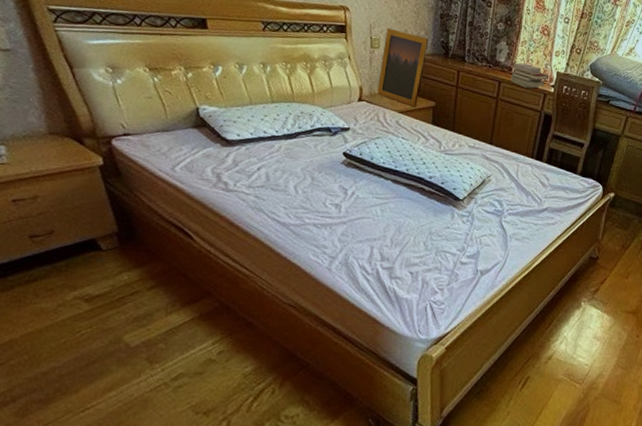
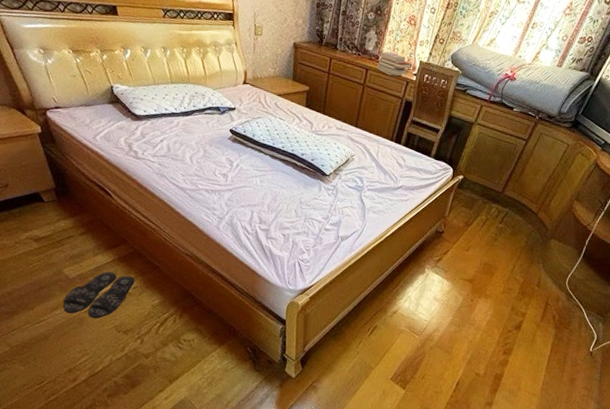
slippers: none [120,334,221,398] -> present [63,271,135,318]
picture frame: present [377,27,429,107] -> none [259,16,306,91]

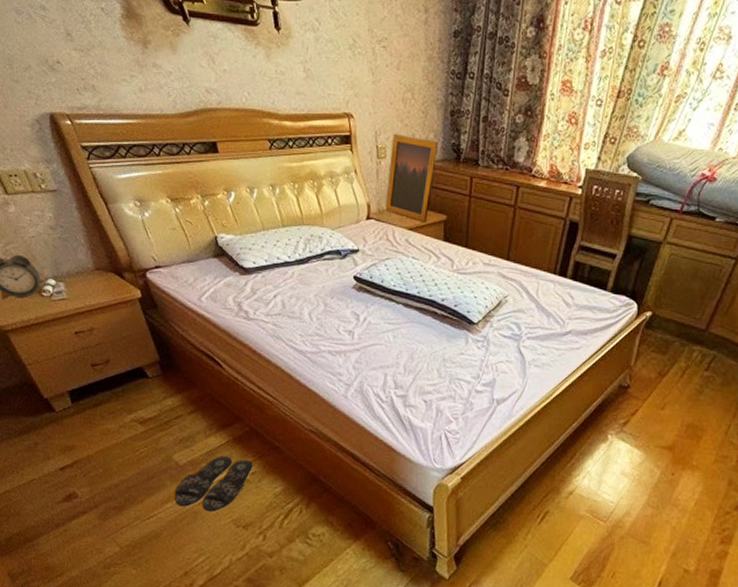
picture frame: none [259,16,306,91] -> present [385,133,439,223]
books: present [377,51,413,77] -> none [531,161,577,192]

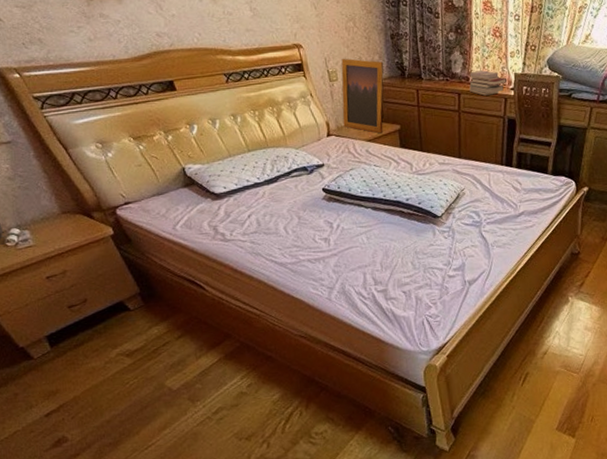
slippers: present [174,455,253,511] -> none [170,373,248,430]
books: none [531,161,577,192] -> present [469,70,508,96]

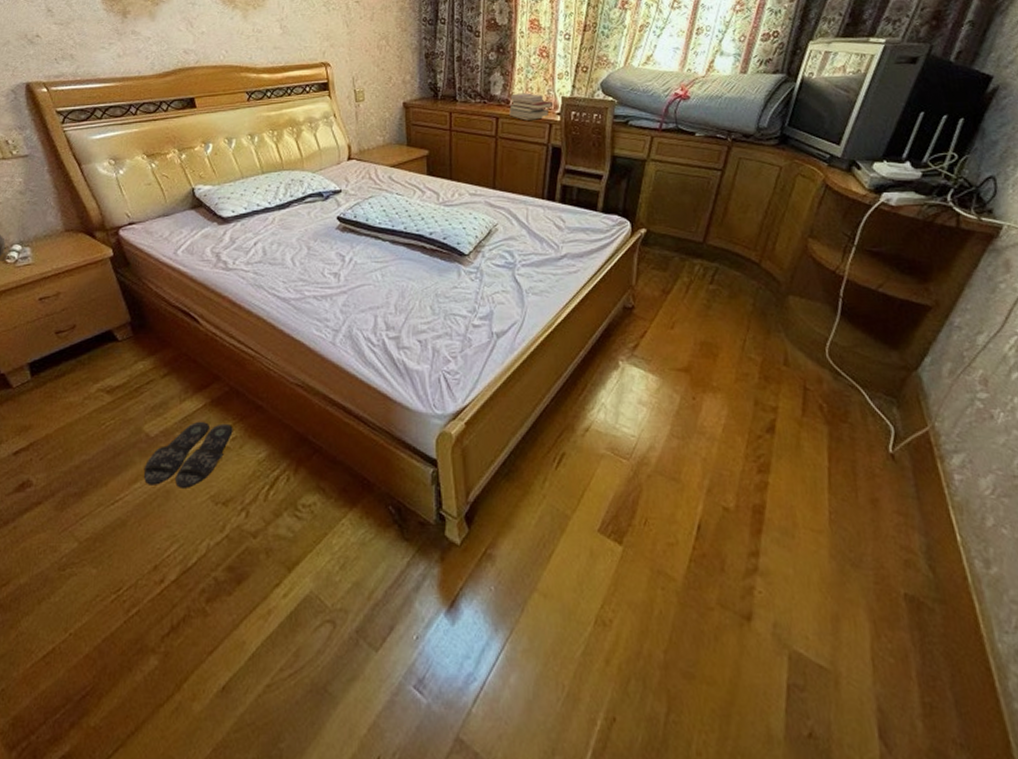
slippers: none [170,373,248,430] -> present [143,421,233,488]
picture frame: present [341,58,384,134] -> none [366,77,416,159]

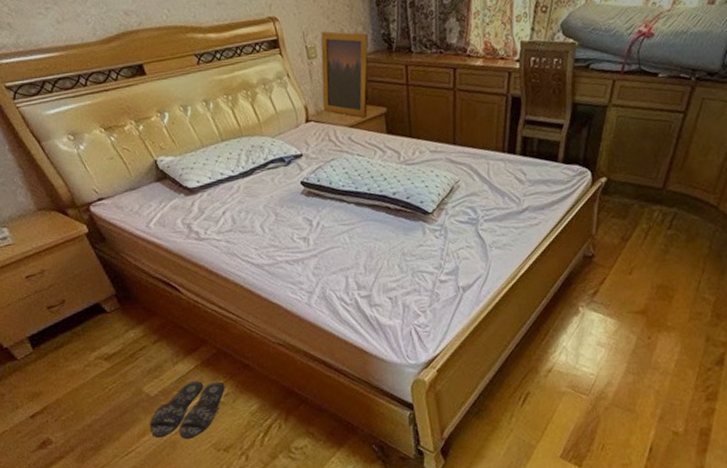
picture frame: none [366,77,416,159] -> present [321,31,369,118]
books: present [509,93,554,121] -> none [466,39,512,70]

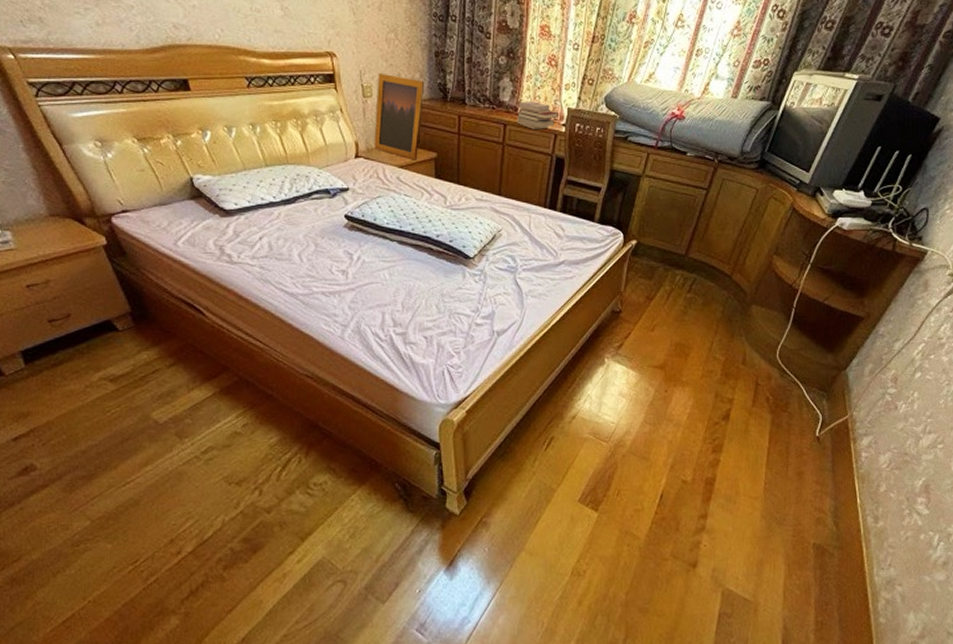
slippers: present [149,380,225,439] -> none [154,408,244,470]
books: none [466,39,512,70] -> present [517,101,560,130]

